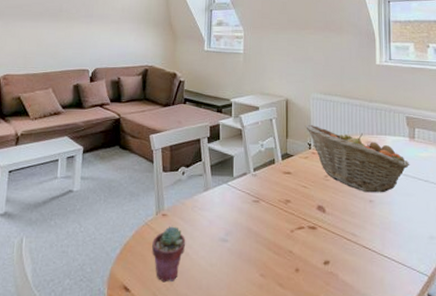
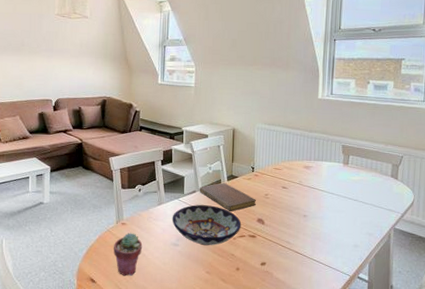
bowl: none [219,190,299,241] -> present [172,205,242,246]
notebook: none [250,163,315,197] -> present [199,183,256,211]
fruit basket: present [304,124,410,193] -> none [249,150,342,210]

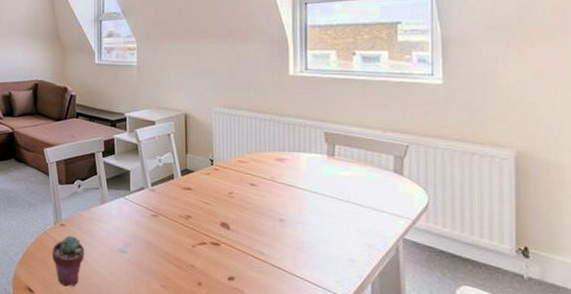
bowl: present [172,205,242,246] -> none [117,204,201,254]
notebook: present [199,183,256,211] -> none [147,179,218,213]

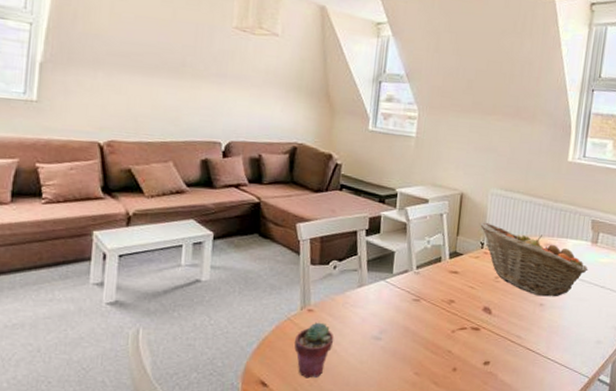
fruit basket: none [206,139,328,213] -> present [479,222,588,297]

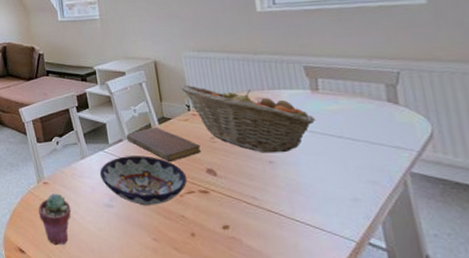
bowl: none [374,288,463,340] -> present [99,156,188,206]
notebook: none [412,261,484,297] -> present [125,128,201,162]

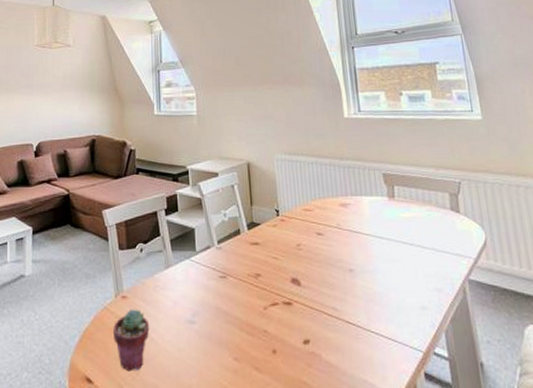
bowl: present [99,156,188,206] -> none [183,264,272,321]
notebook: present [125,128,201,162] -> none [214,234,287,271]
fruit basket: present [179,85,316,153] -> none [270,188,392,261]

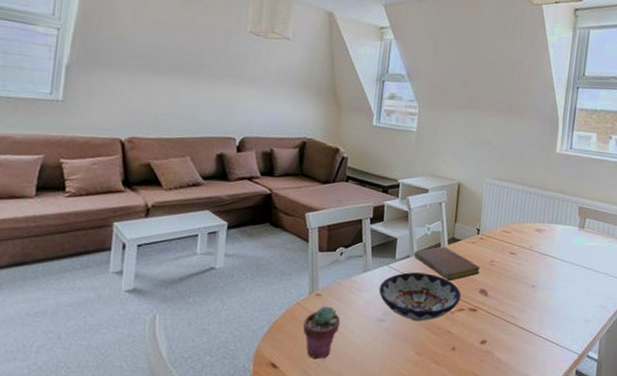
bowl: none [183,264,272,321] -> present [378,272,461,322]
notebook: none [214,234,287,271] -> present [413,247,480,280]

